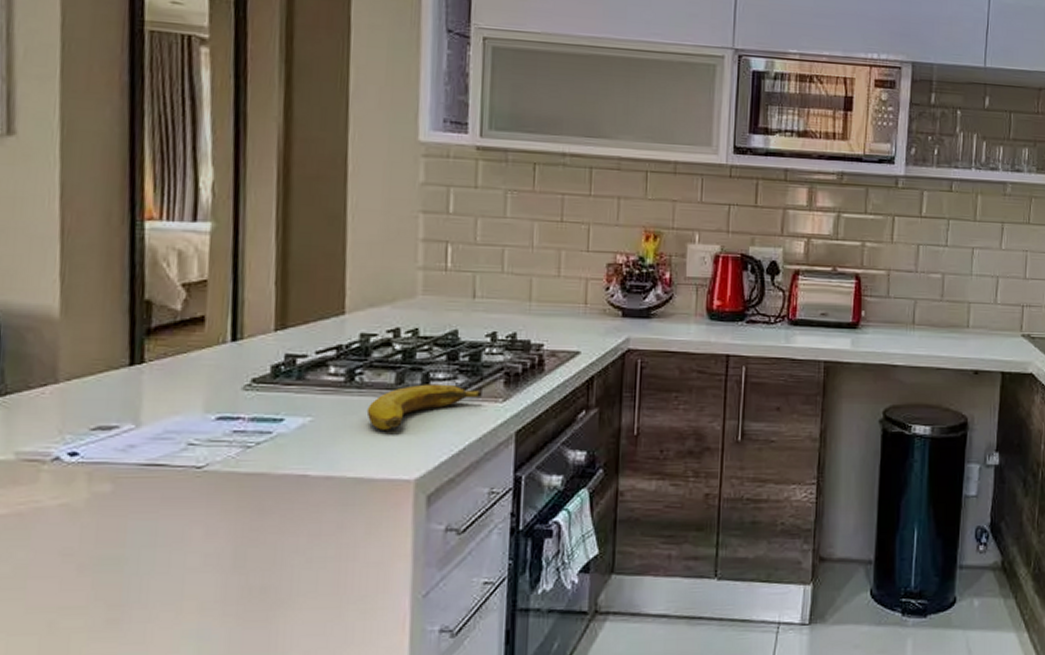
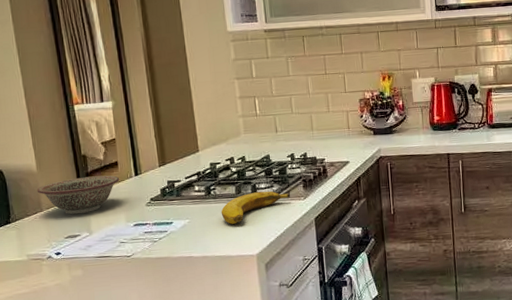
decorative bowl: none [53,334,204,393] -> present [36,175,120,215]

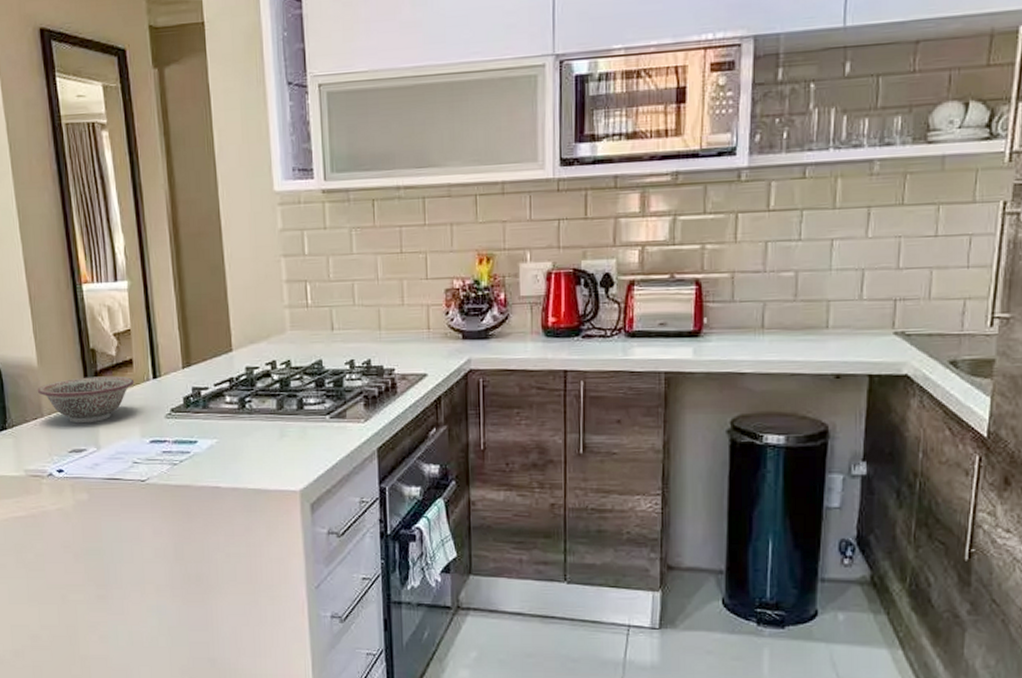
banana: present [221,191,290,224] -> none [257,408,347,449]

